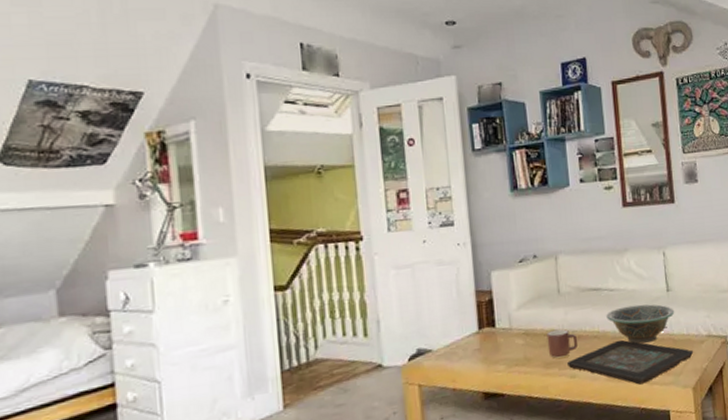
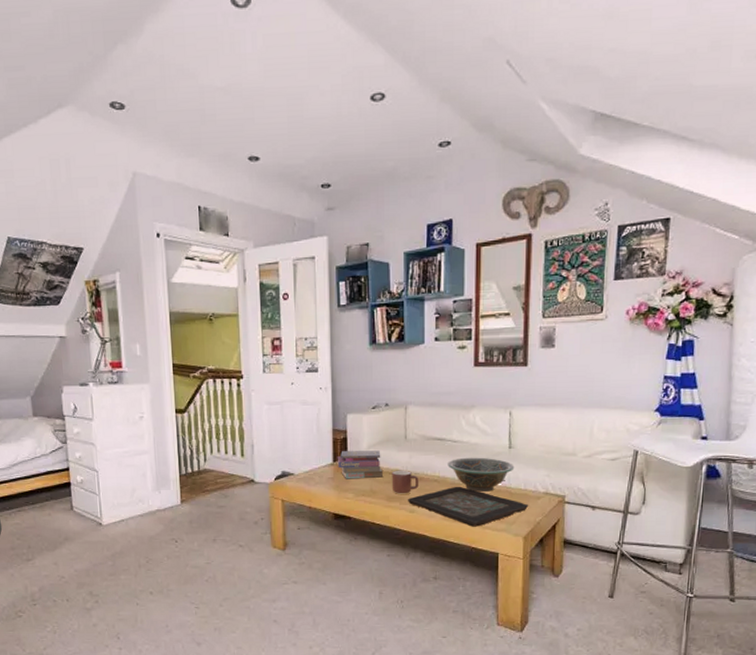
books: none [482,310,537,349] -> present [337,450,383,479]

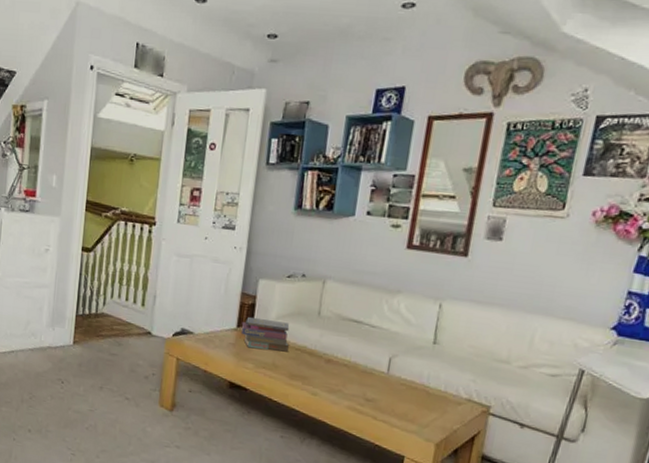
mug: present [391,470,419,495] -> none [296,346,327,376]
decorative tray: present [407,486,529,527] -> none [310,375,447,424]
decorative bowl: present [448,457,515,492] -> none [361,345,437,387]

